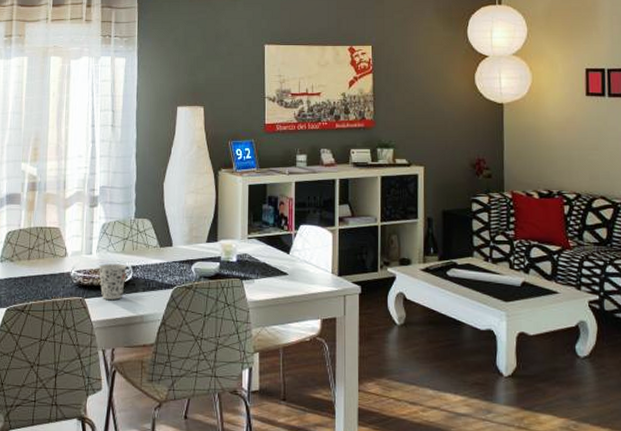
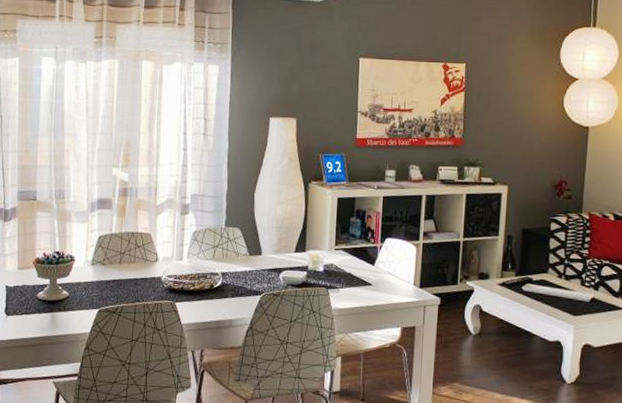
cup: present [99,263,127,300] -> none [189,269,217,304]

